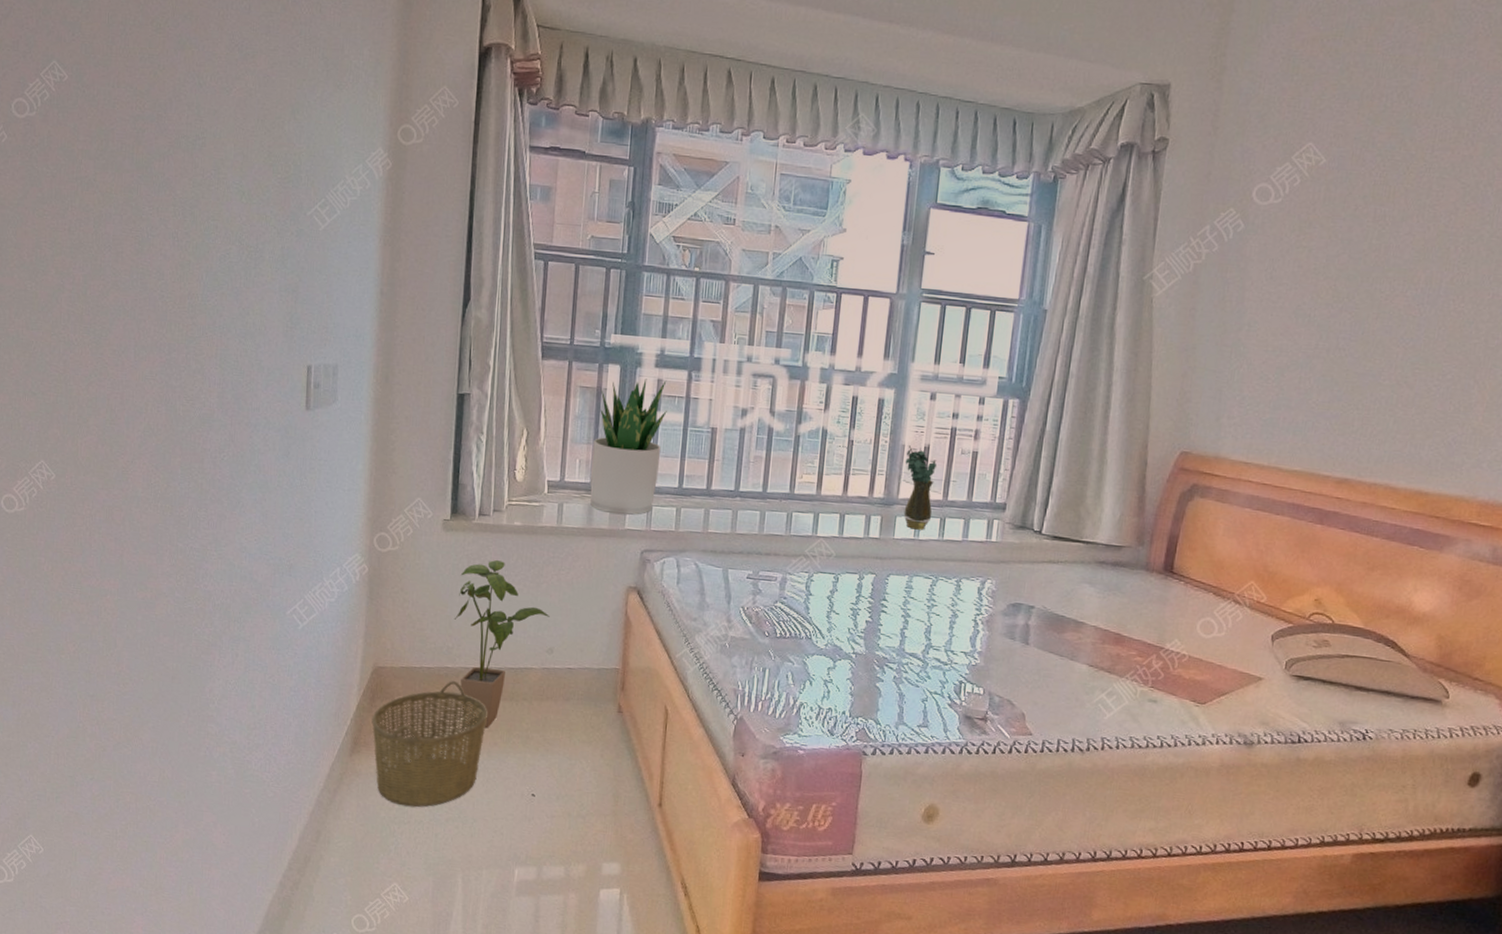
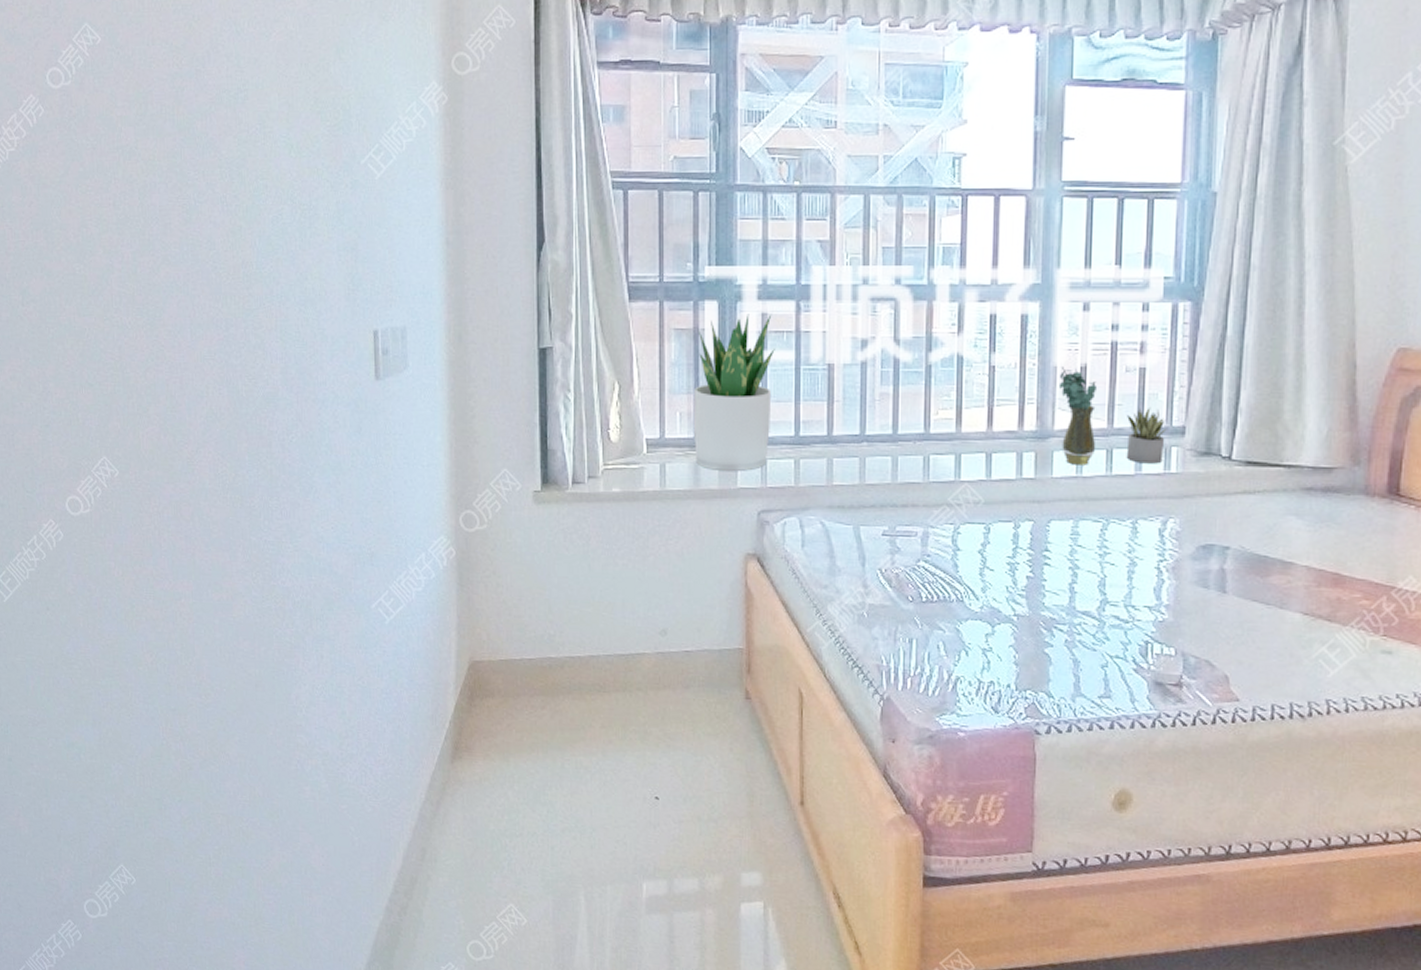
basket: present [371,681,488,807] -> none [472,672,599,817]
house plant: present [454,560,550,729] -> none [553,533,660,725]
succulent plant: none [956,484,991,533] -> present [1126,406,1167,464]

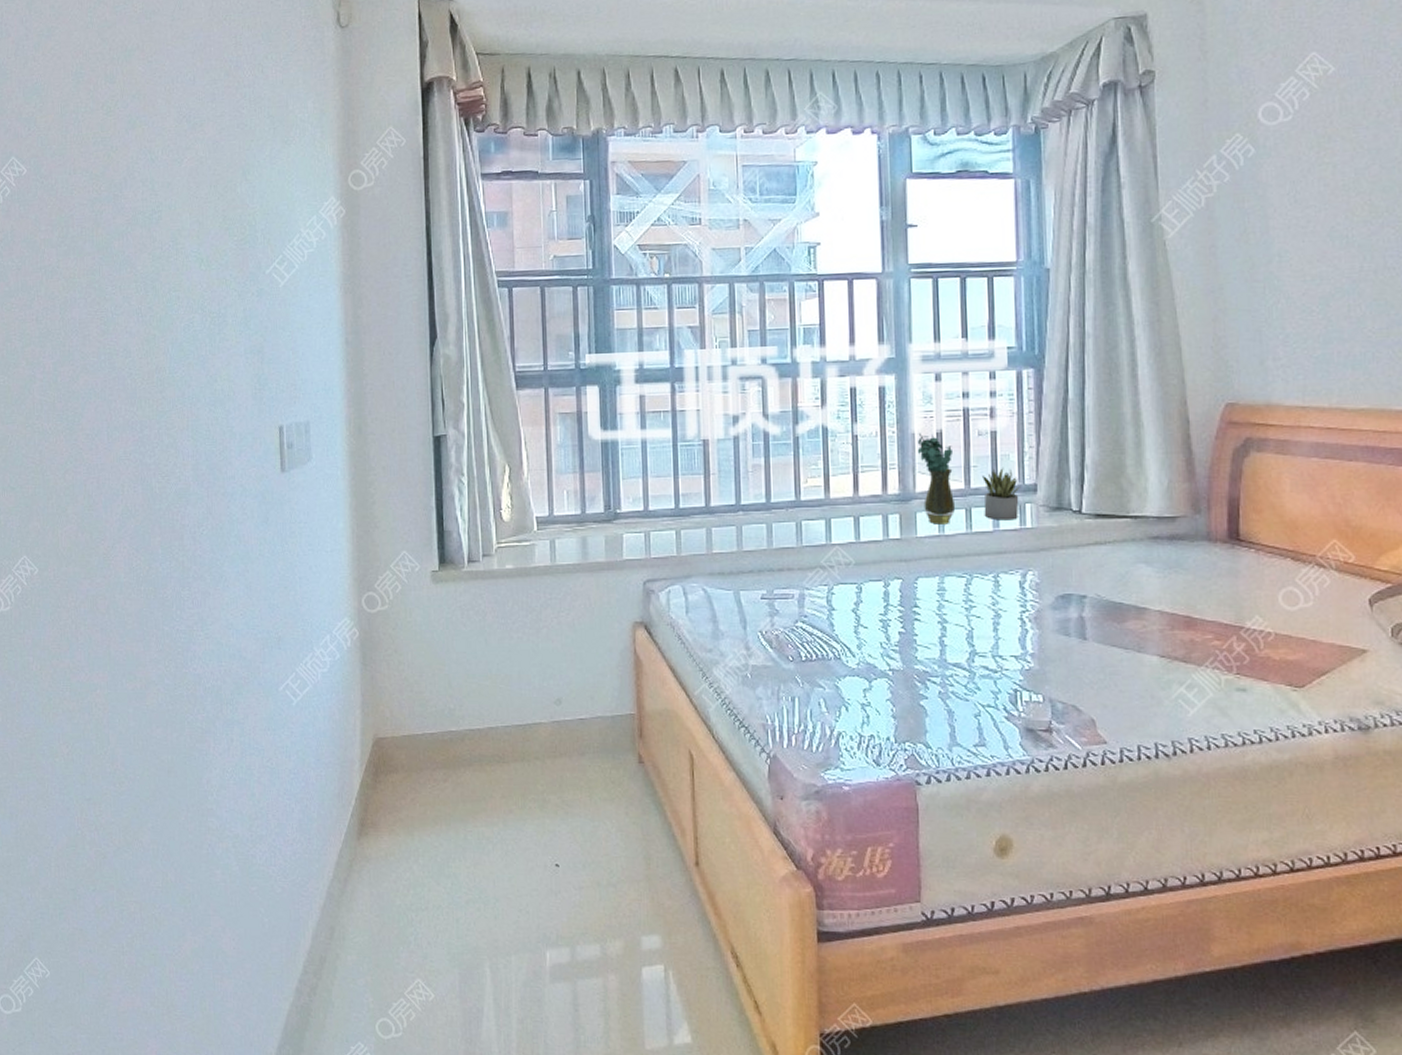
planter: present [693,314,775,472] -> none [579,395,653,545]

